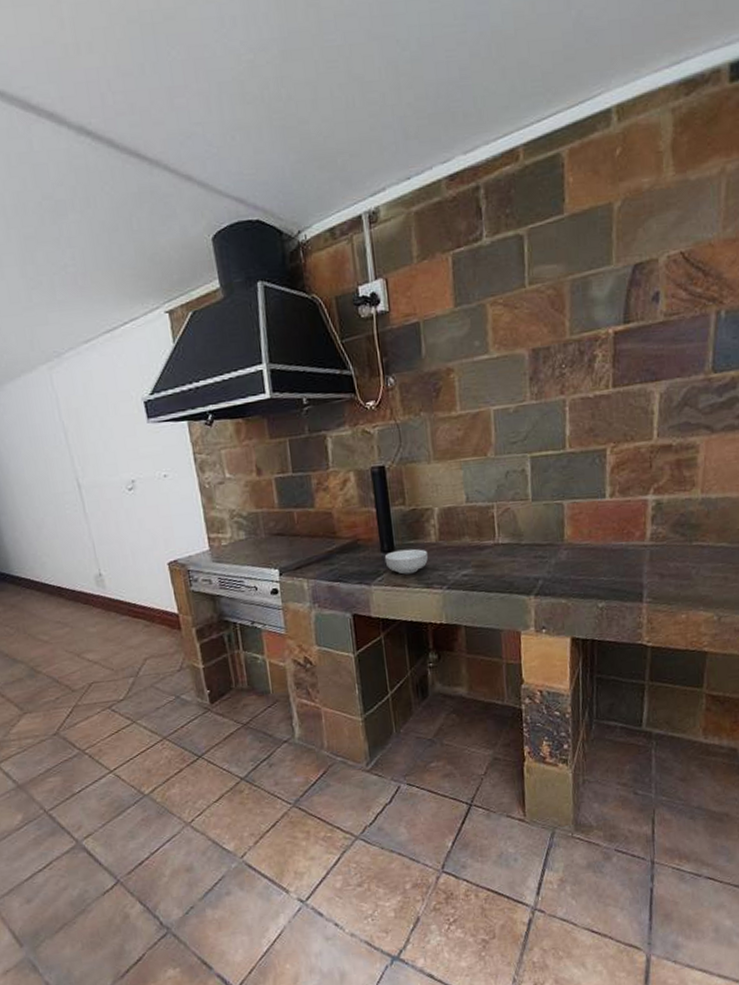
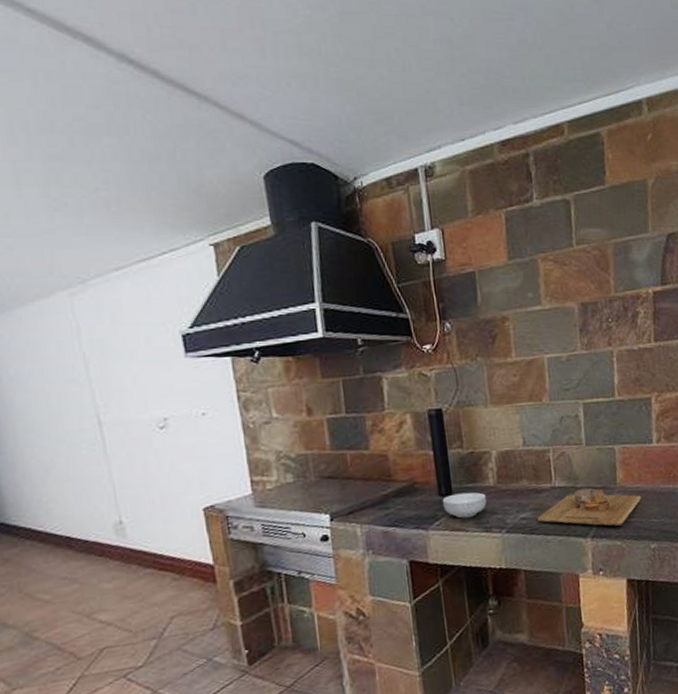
cutting board: none [479,544,591,584] -> present [537,488,642,526]

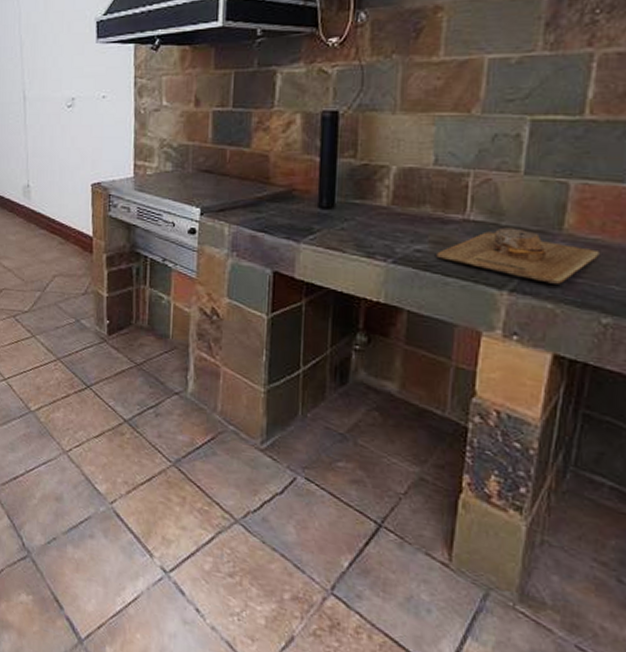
cereal bowl: present [442,492,487,519] -> none [321,208,376,238]

